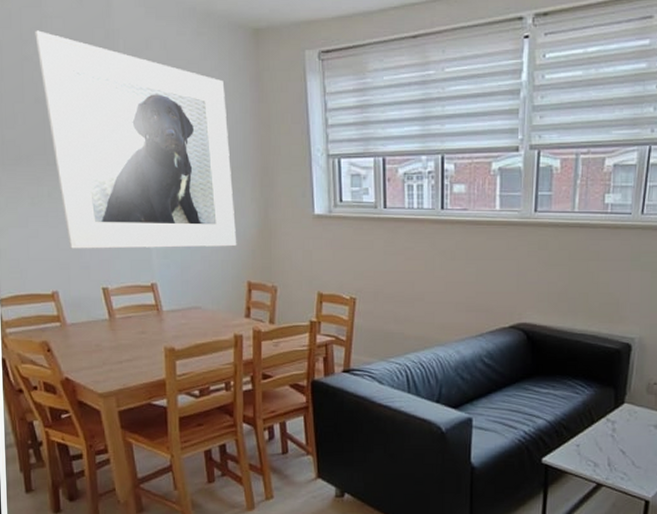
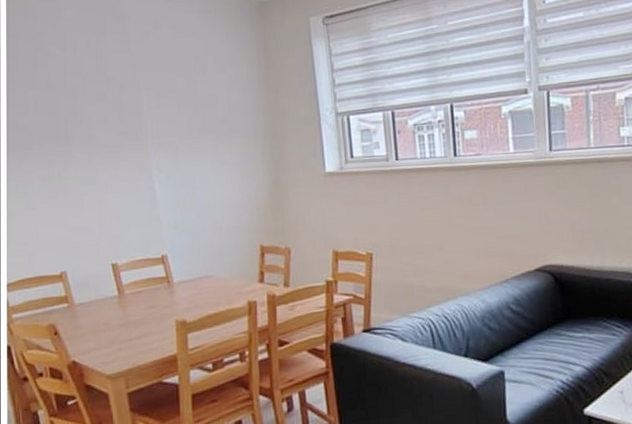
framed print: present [35,30,237,249] -> none [49,21,249,227]

